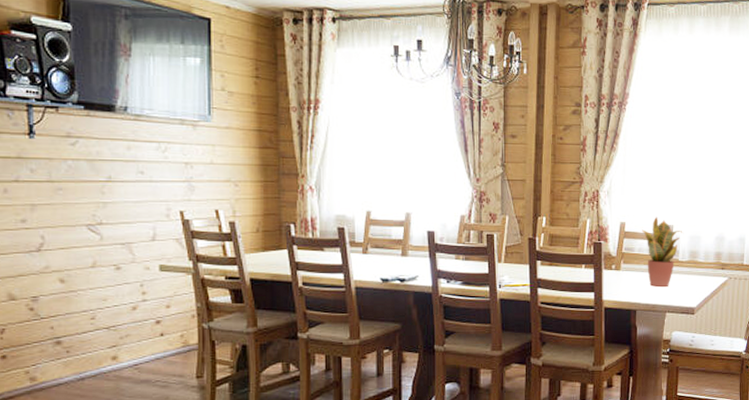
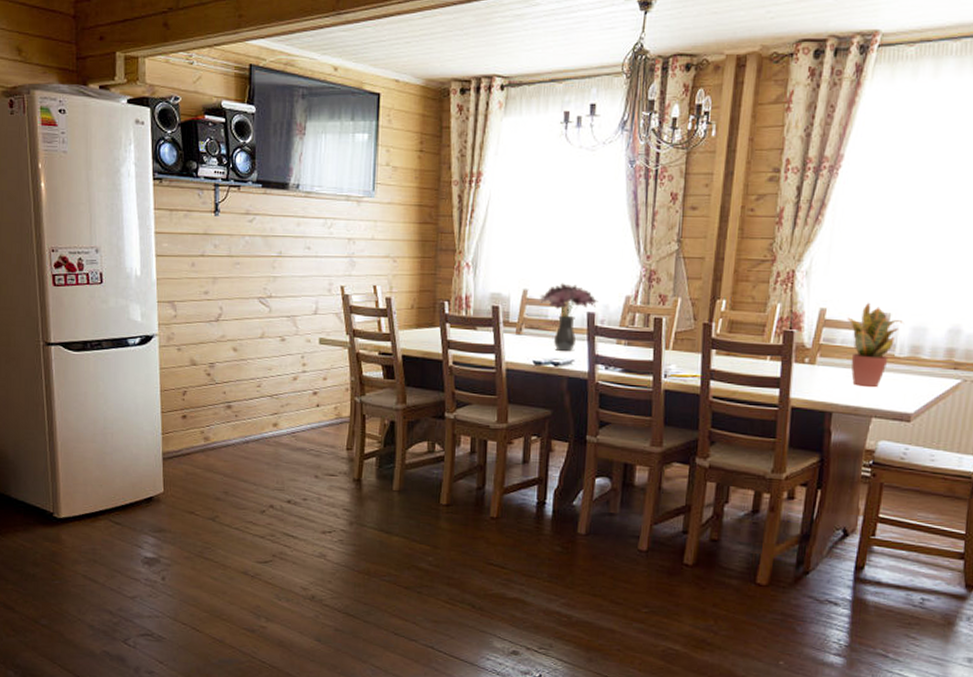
flower arrangement: none [383,204,437,269] -> present [540,283,599,352]

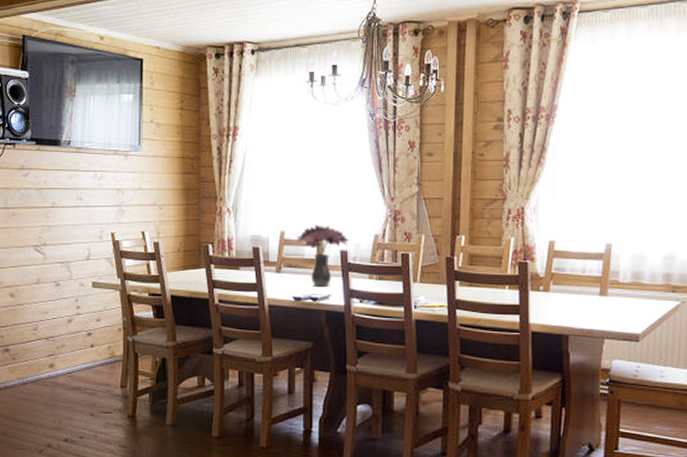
potted plant: present [847,302,903,387] -> none [573,234,624,310]

